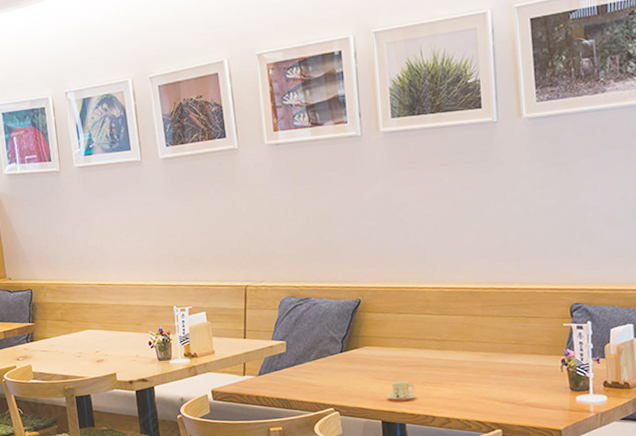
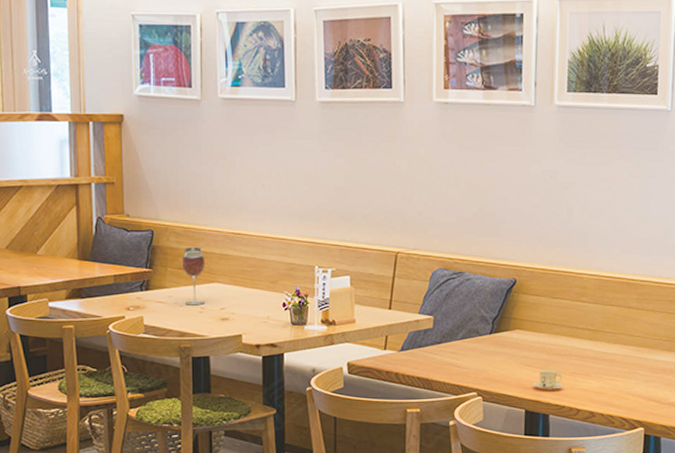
wineglass: none [58,299,81,352] -> present [181,246,206,306]

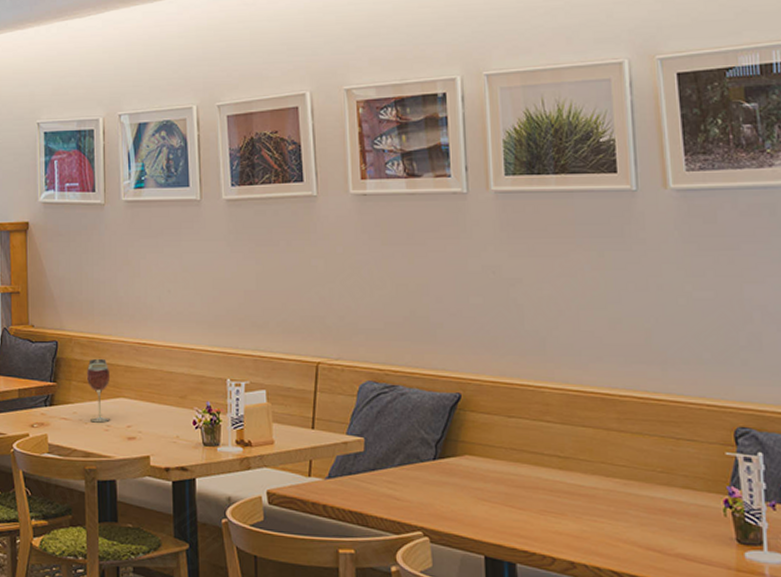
cup and saucer: present [532,369,563,390] -> none [491,505,531,532]

